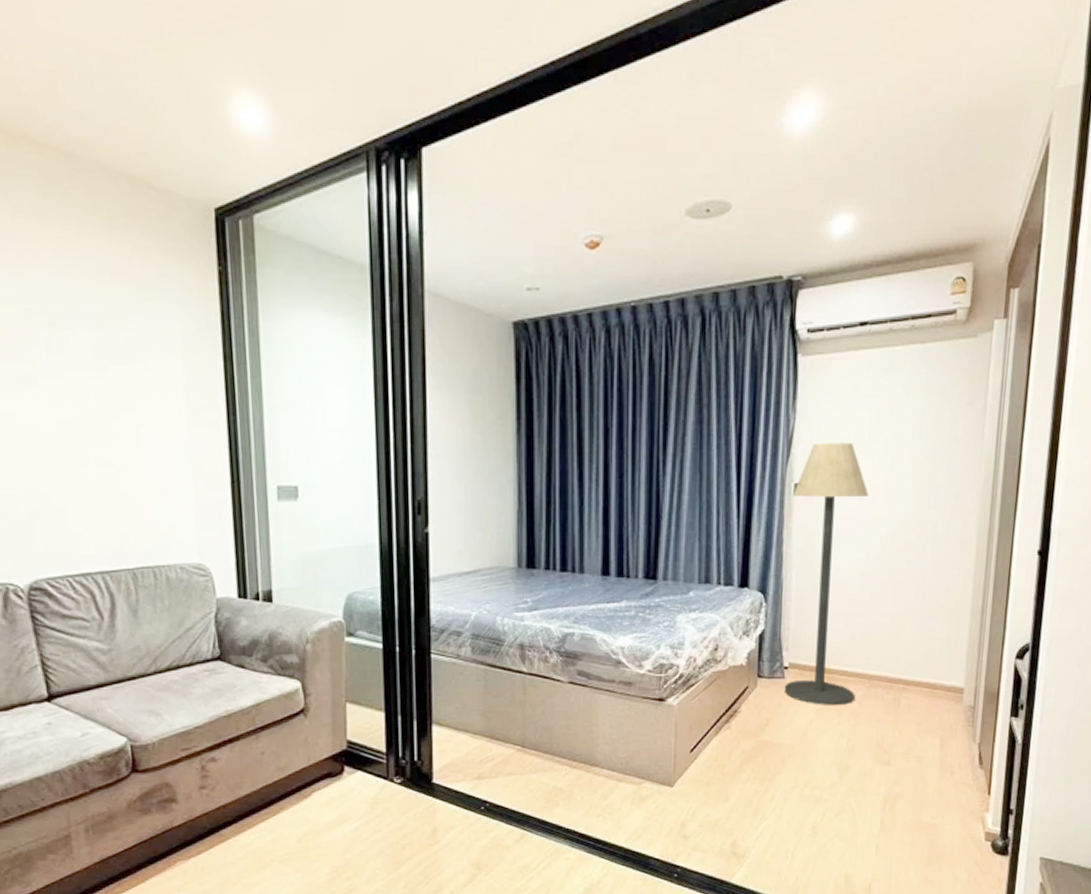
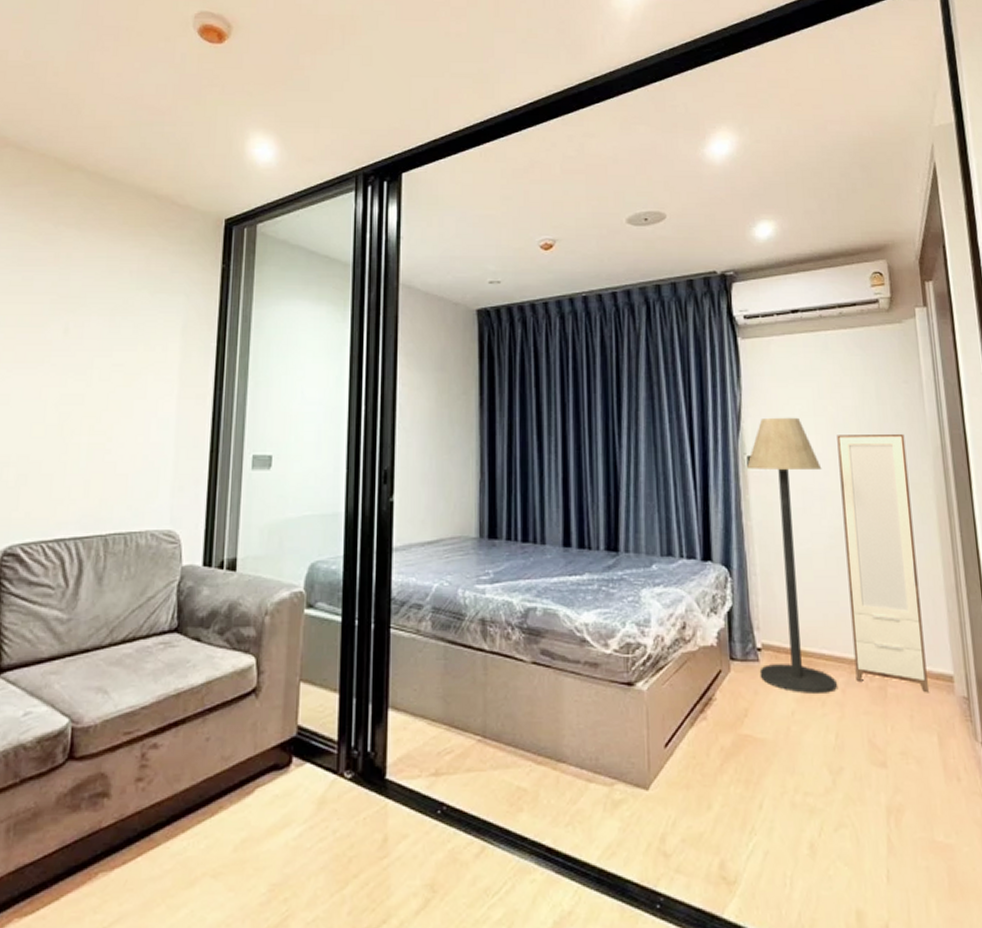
cabinet: none [873,459,958,703] -> present [837,433,929,693]

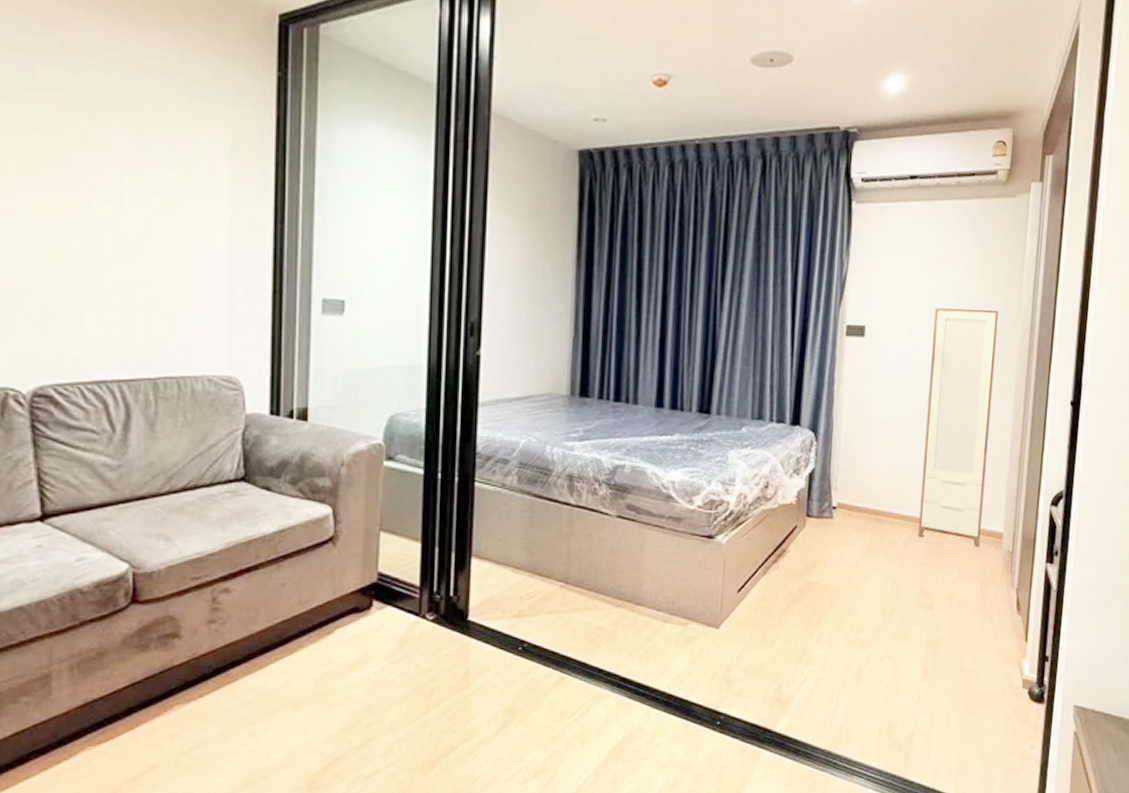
floor lamp: present [747,417,837,693] -> none [832,287,917,547]

